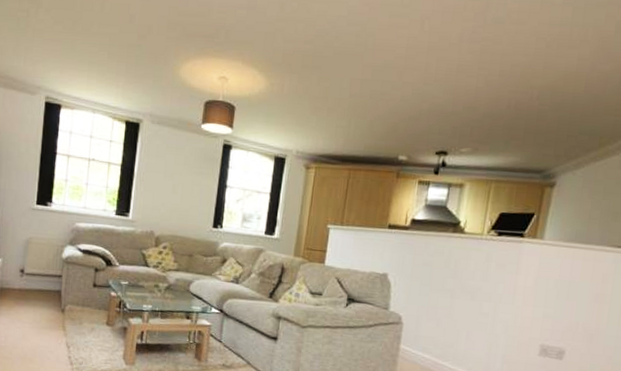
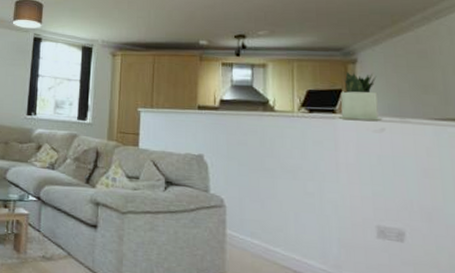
planter: none [525,195,572,247] -> present [338,72,382,122]

